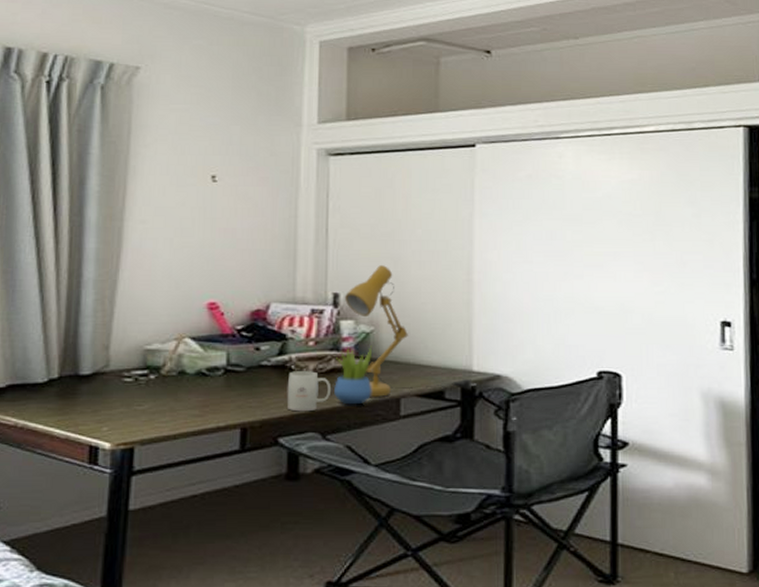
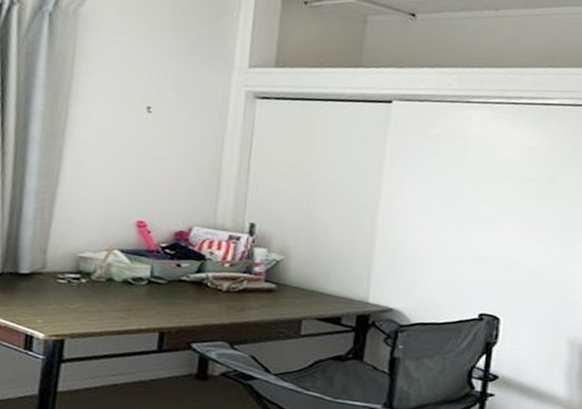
mug: present [286,371,332,412] -> none [201,287,242,324]
succulent plant: present [334,346,373,405] -> none [244,271,282,322]
desk lamp: present [345,265,478,397] -> none [260,202,372,320]

